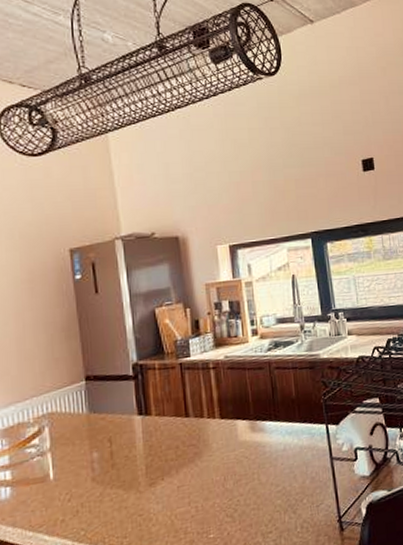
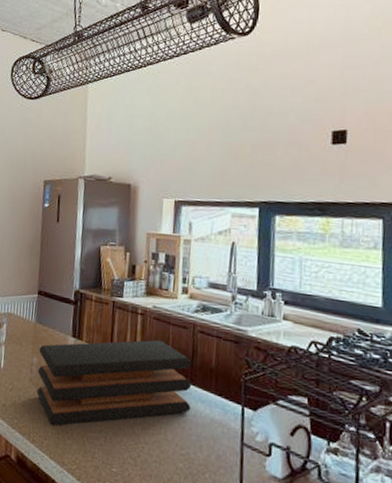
cutting board: none [98,388,279,520] -> present [37,340,193,426]

